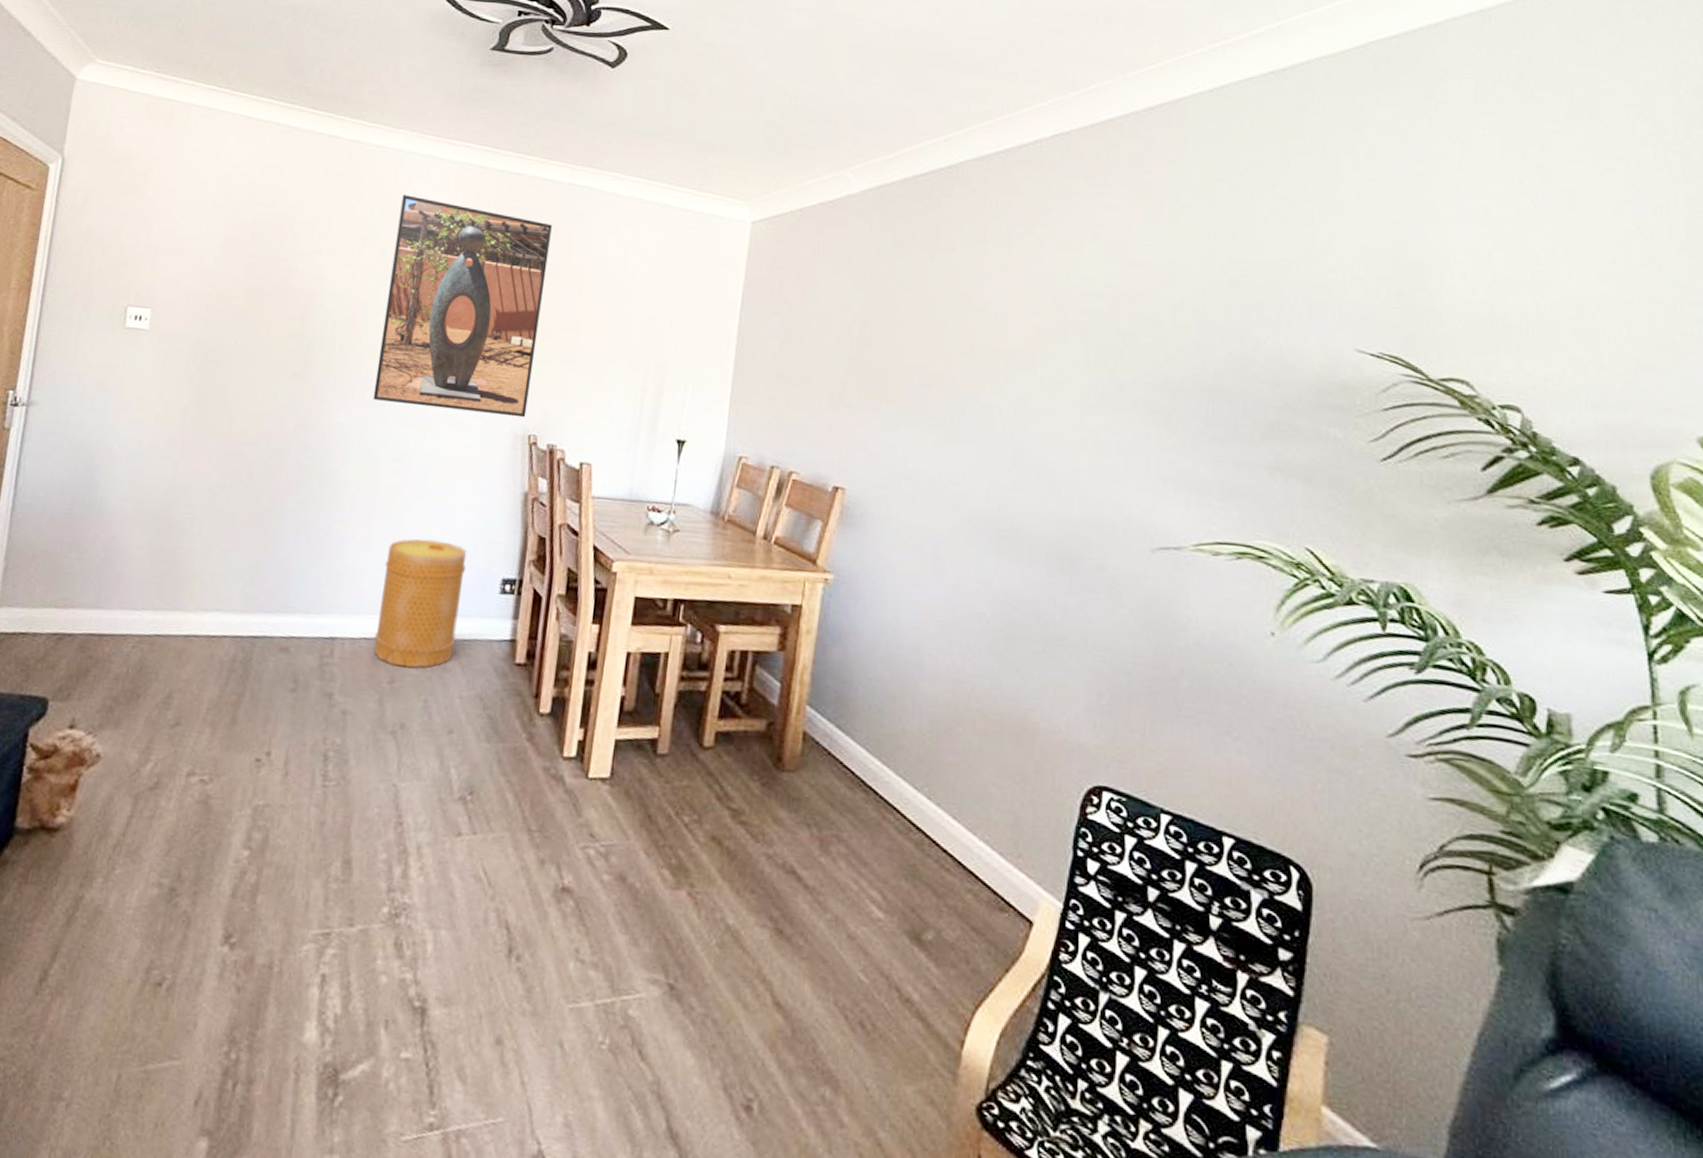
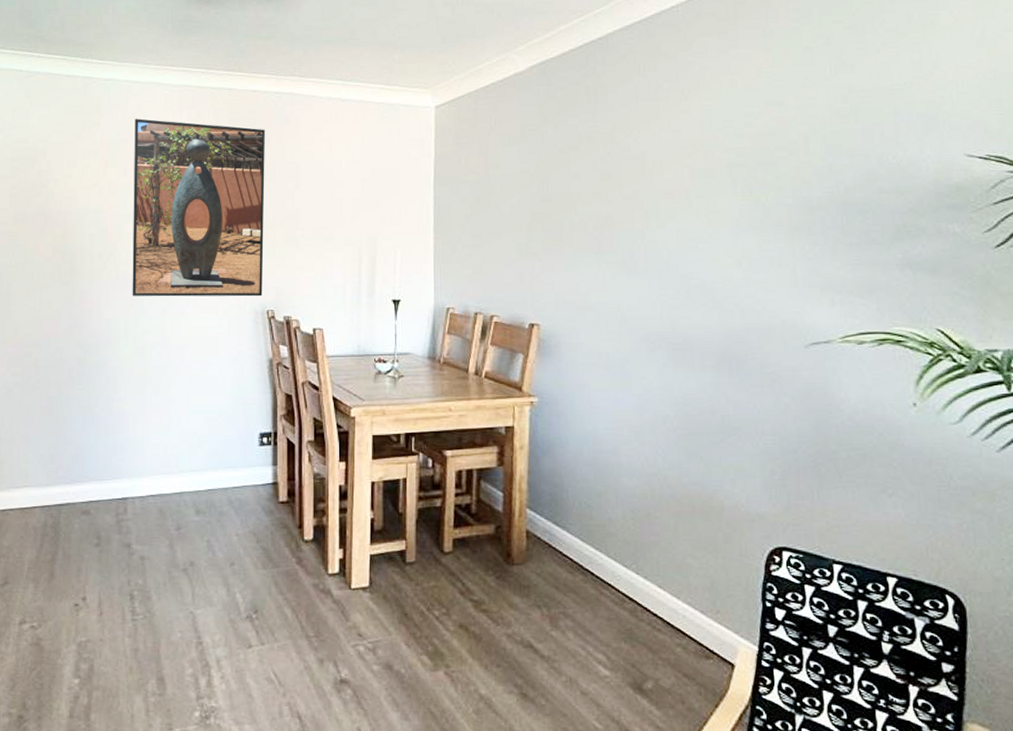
basket: present [374,539,467,668] -> none [160,408,228,516]

